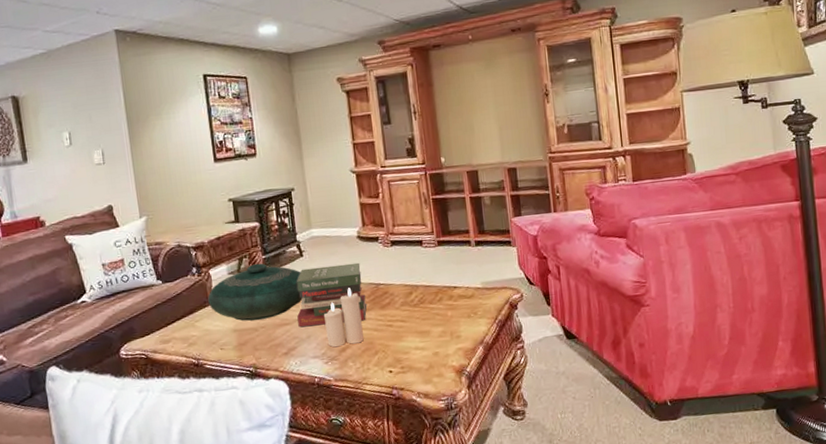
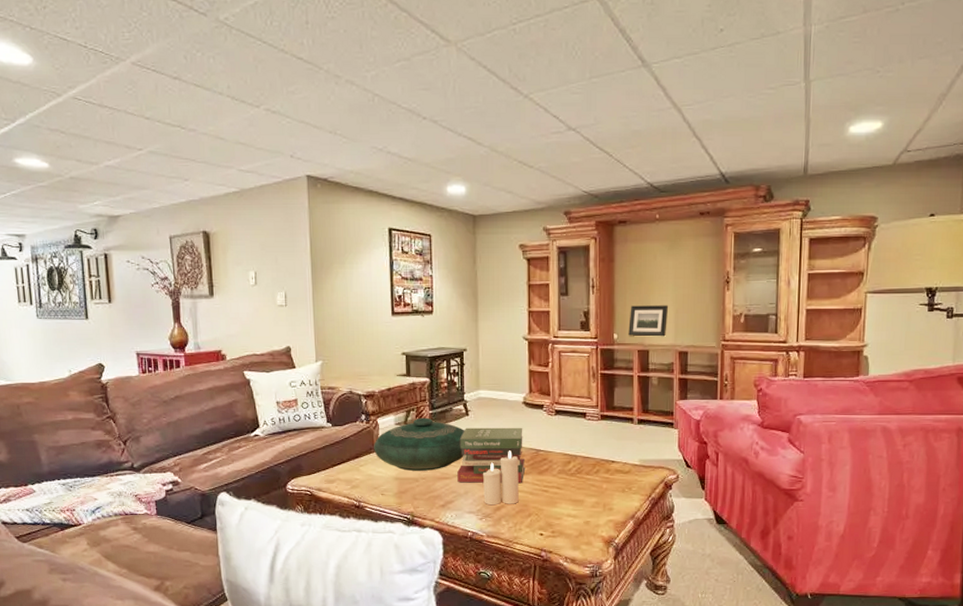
picture frame: none [454,123,493,158] -> present [628,305,669,337]

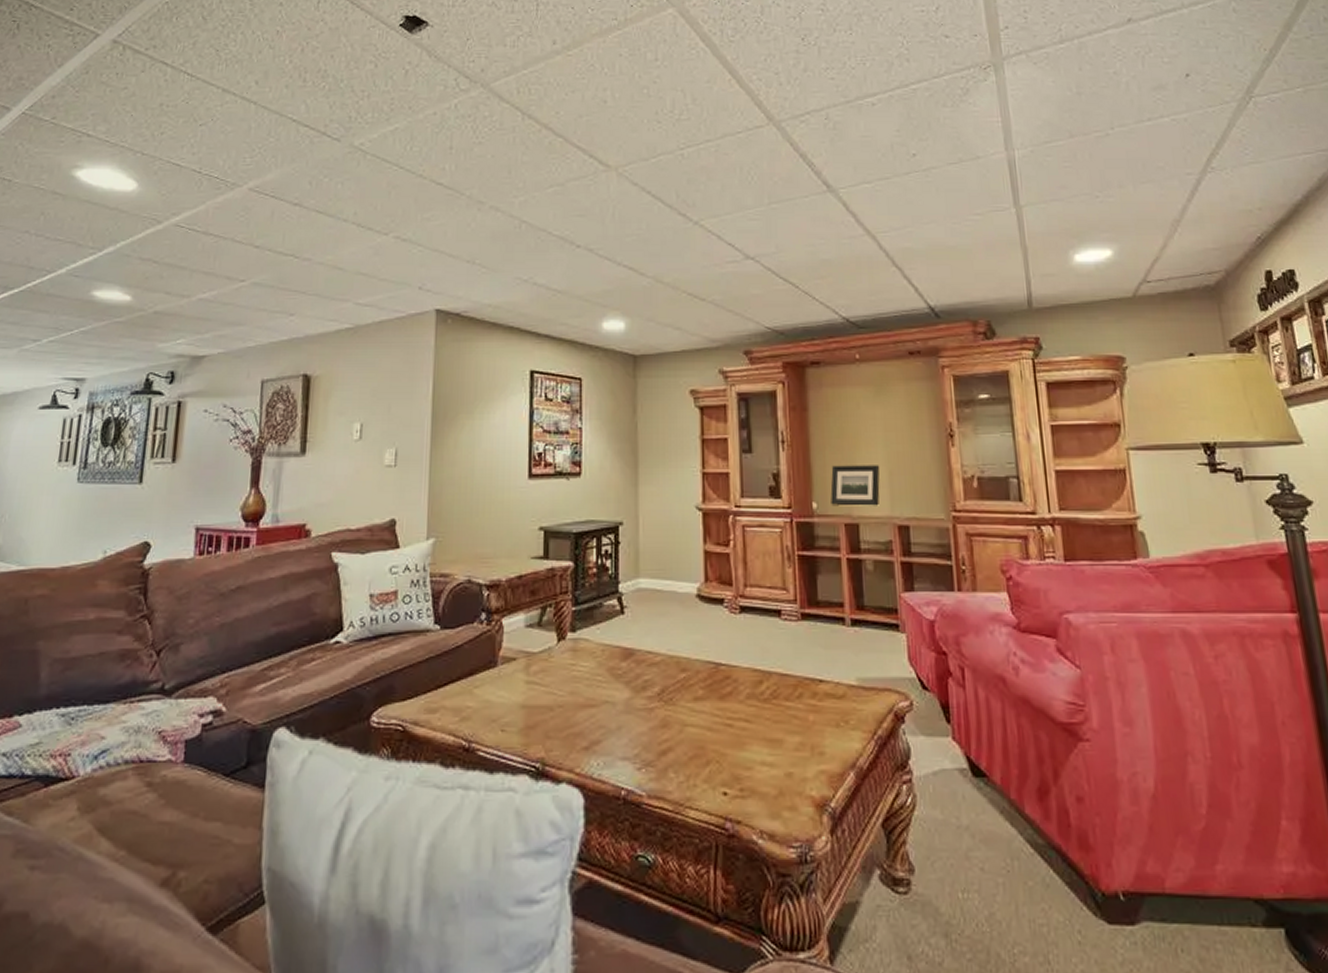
decorative bowl: present [374,417,465,471] -> none [495,616,619,695]
books: present [457,427,526,484] -> none [607,630,701,714]
candle: present [482,450,519,506] -> none [641,664,692,748]

